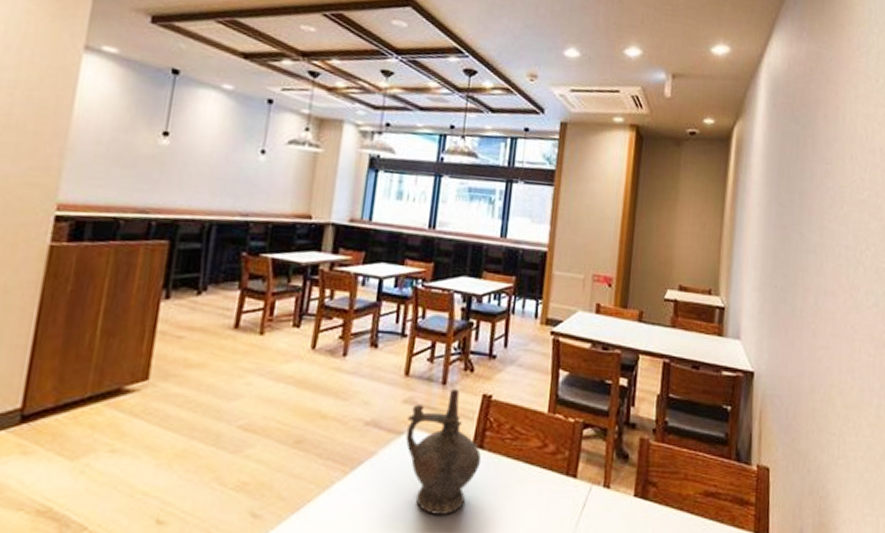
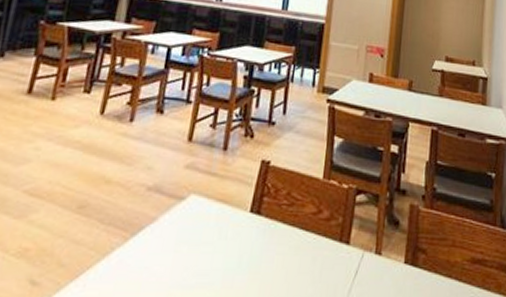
ceremonial vessel: present [405,388,481,515] -> none [186,154,258,282]

